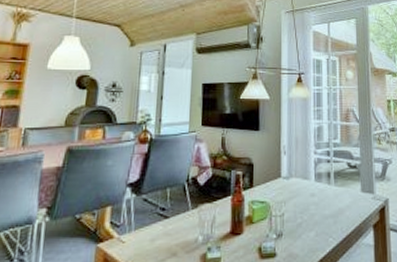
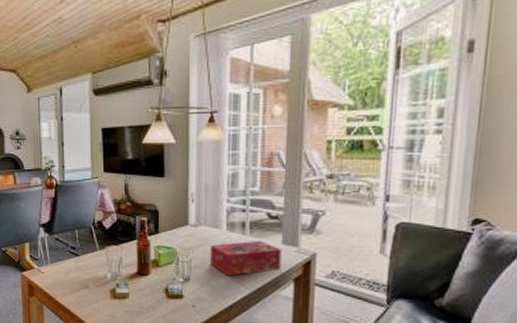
tissue box: none [300,189,362,227] -> present [209,240,282,276]

